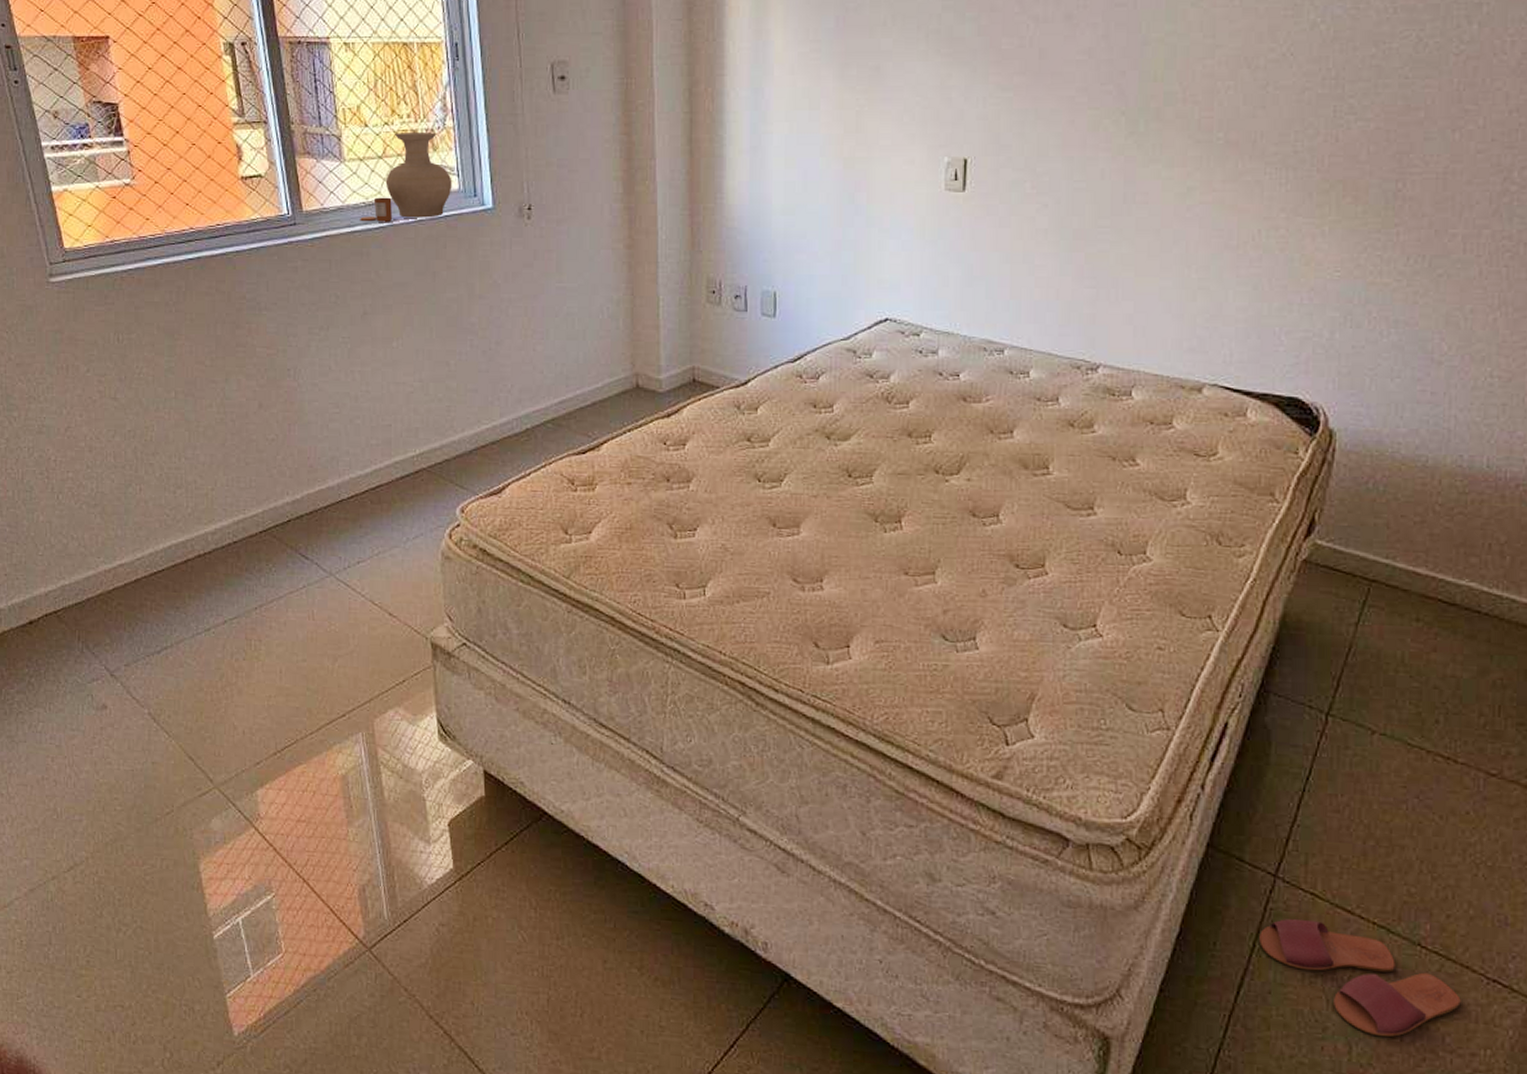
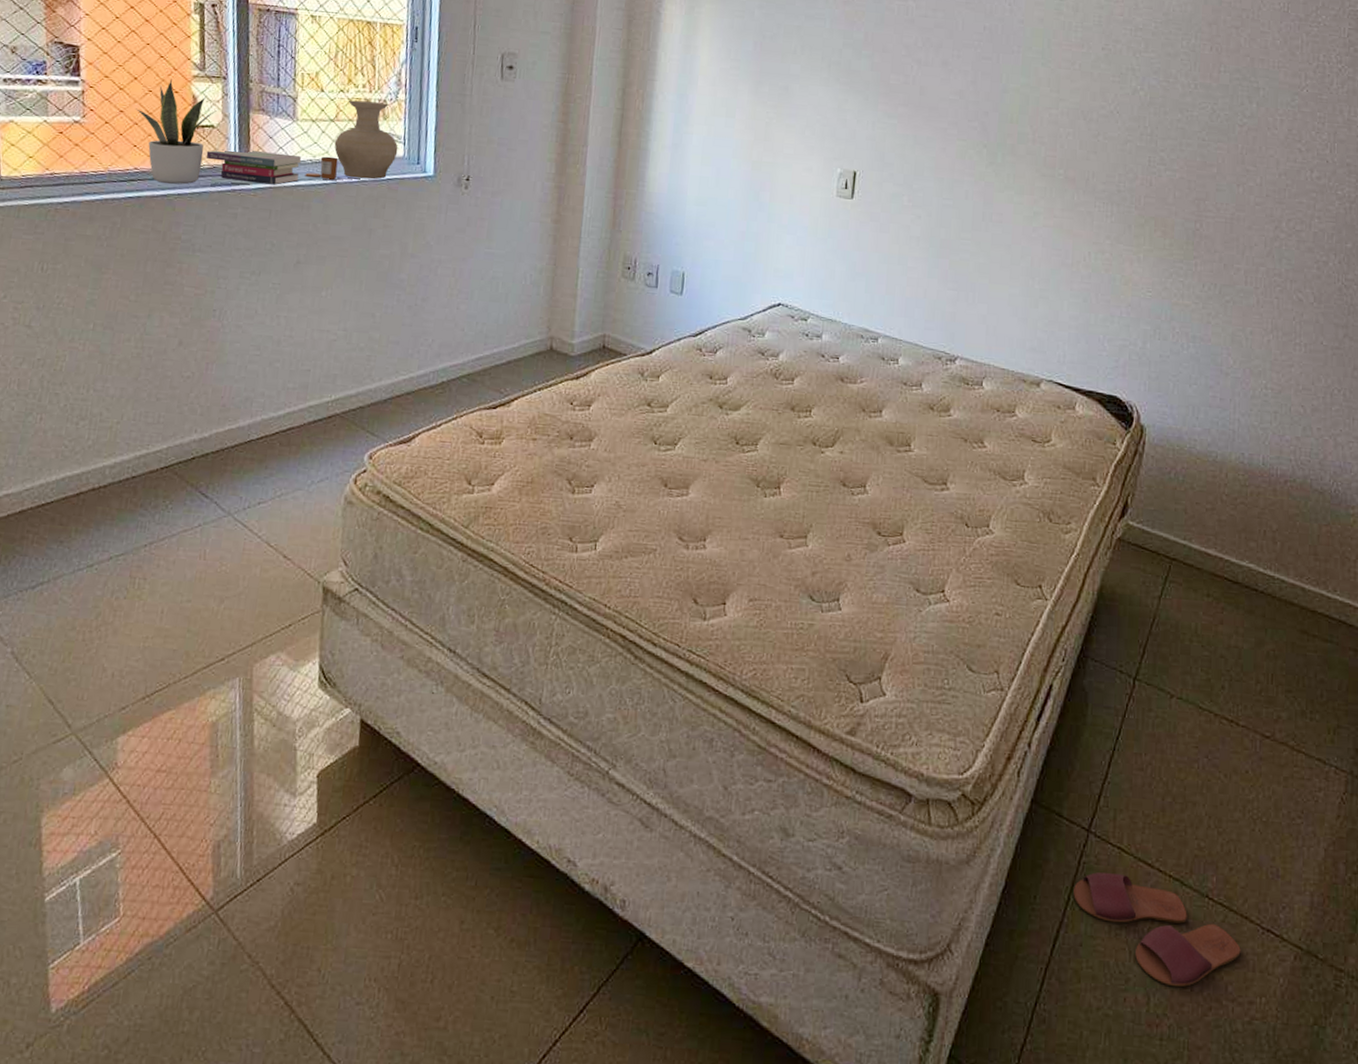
potted plant: none [181,129,263,242] -> present [135,78,218,185]
books: none [258,197,355,233] -> present [206,149,302,185]

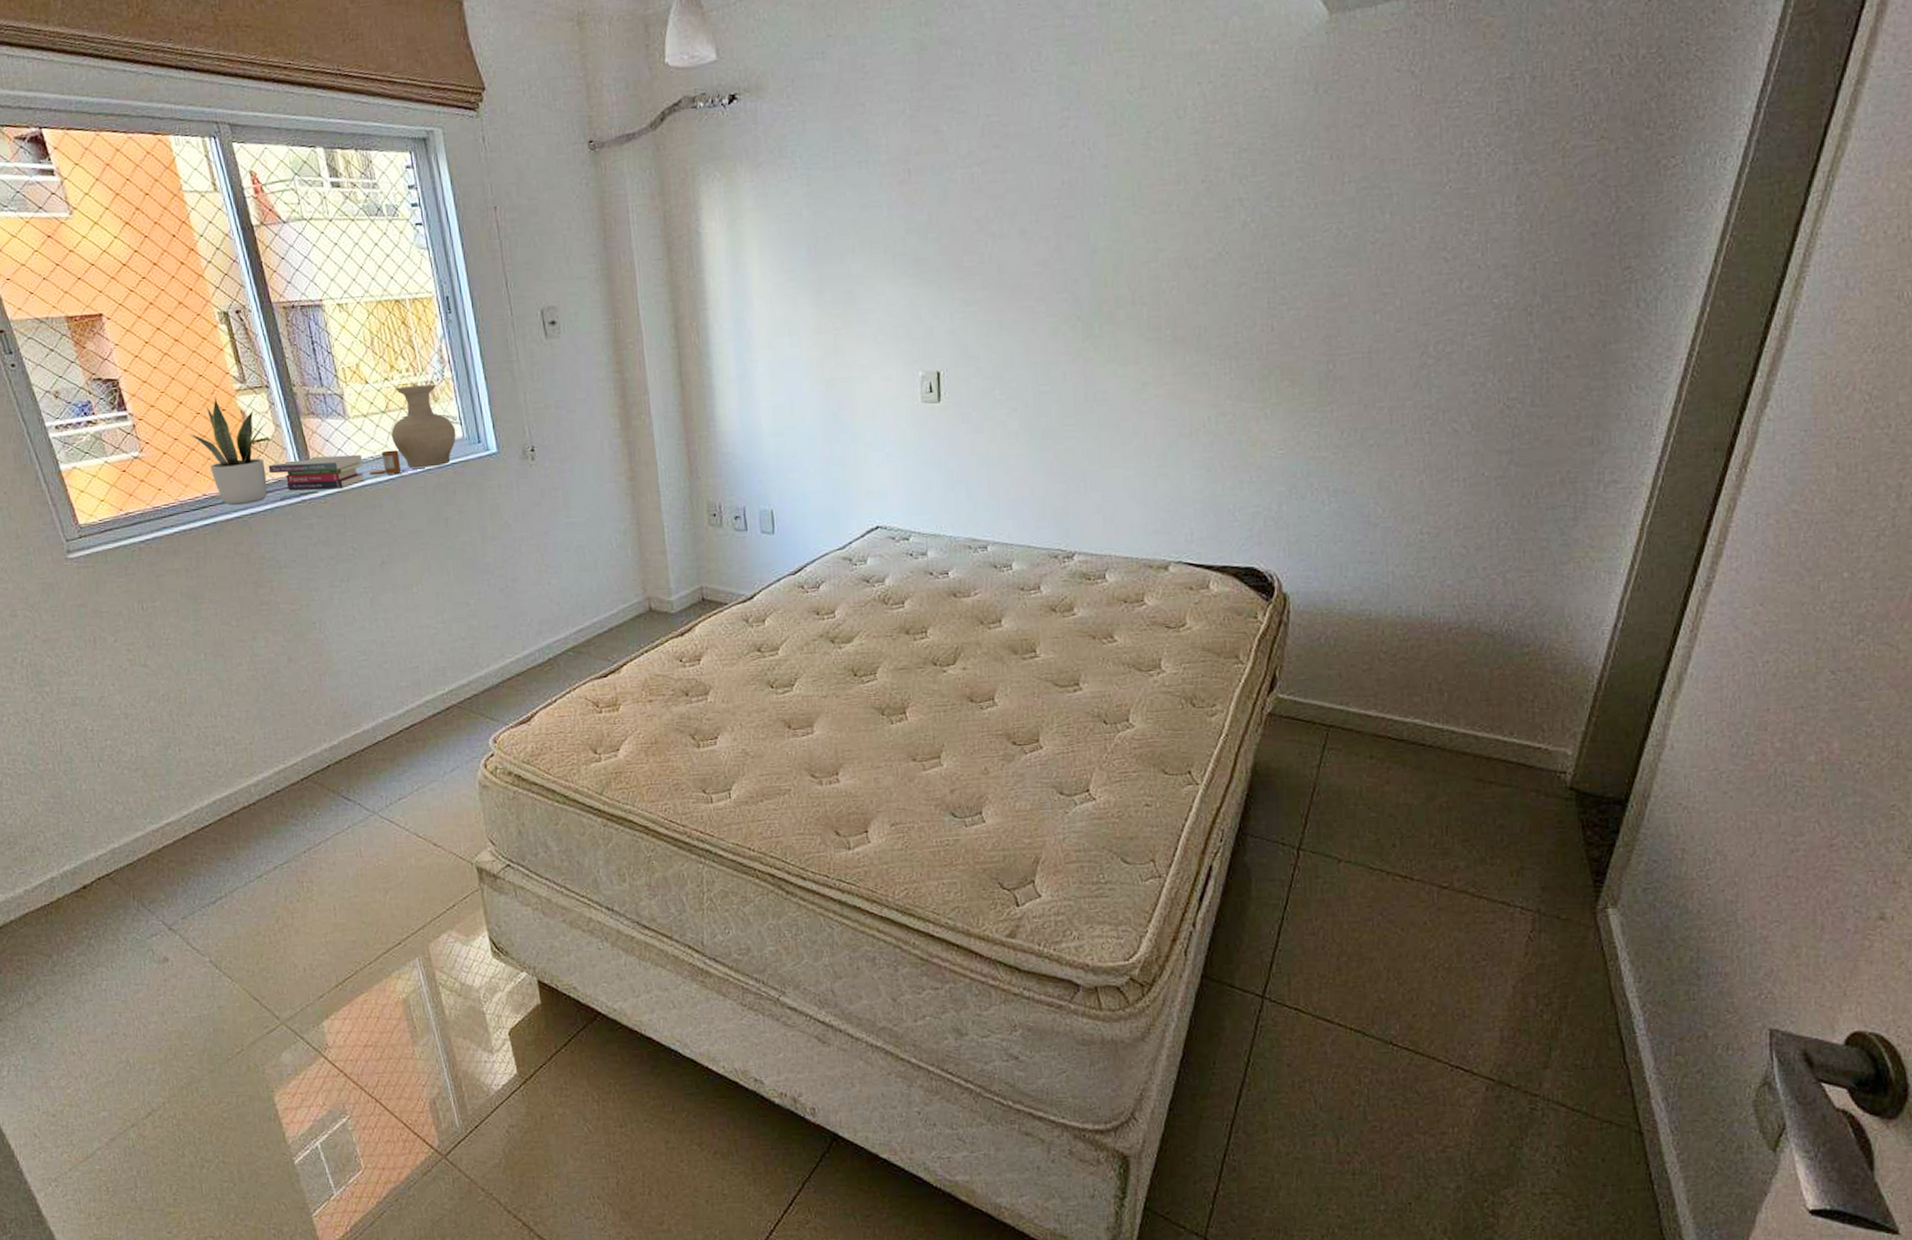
slippers: present [1073,871,1241,988] -> none [1253,1032,1430,1127]

